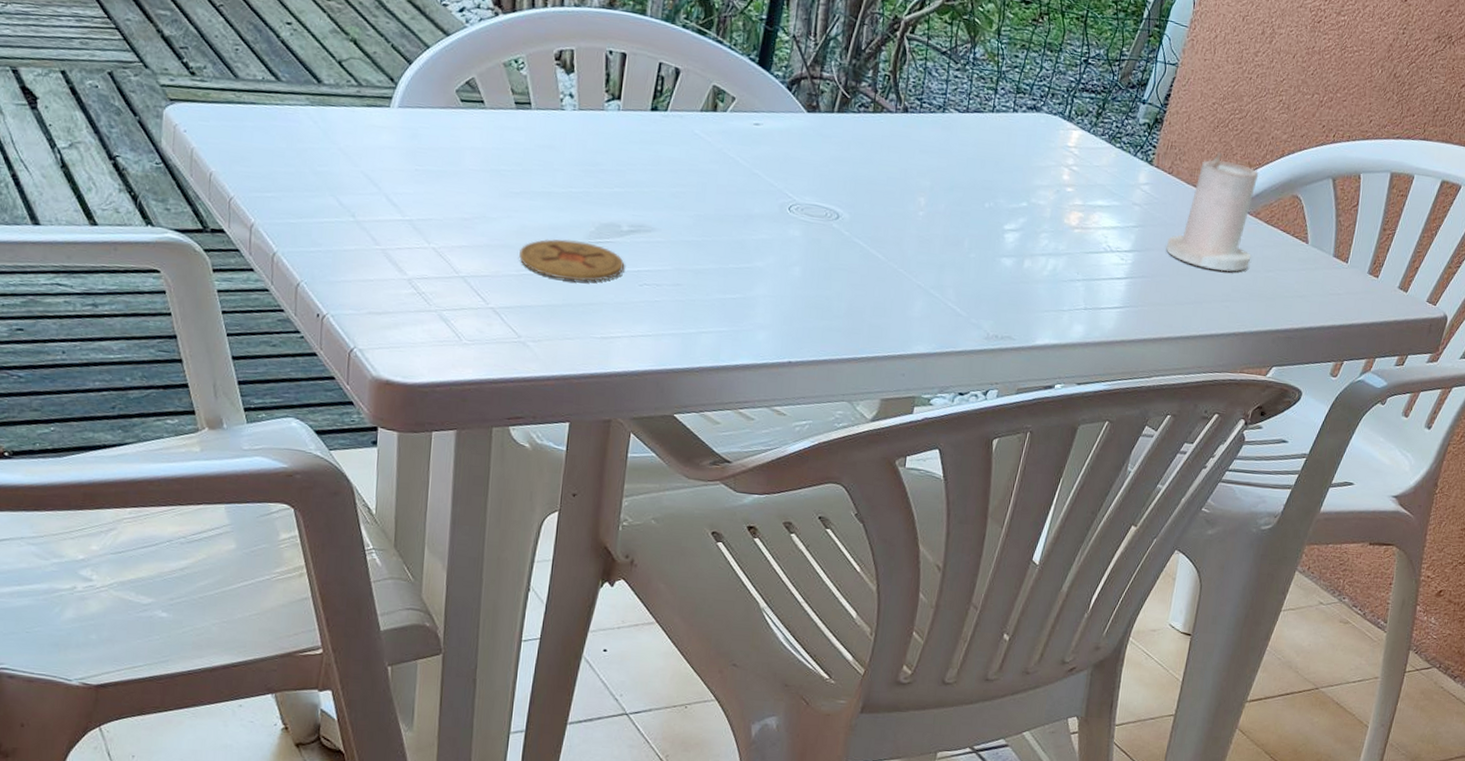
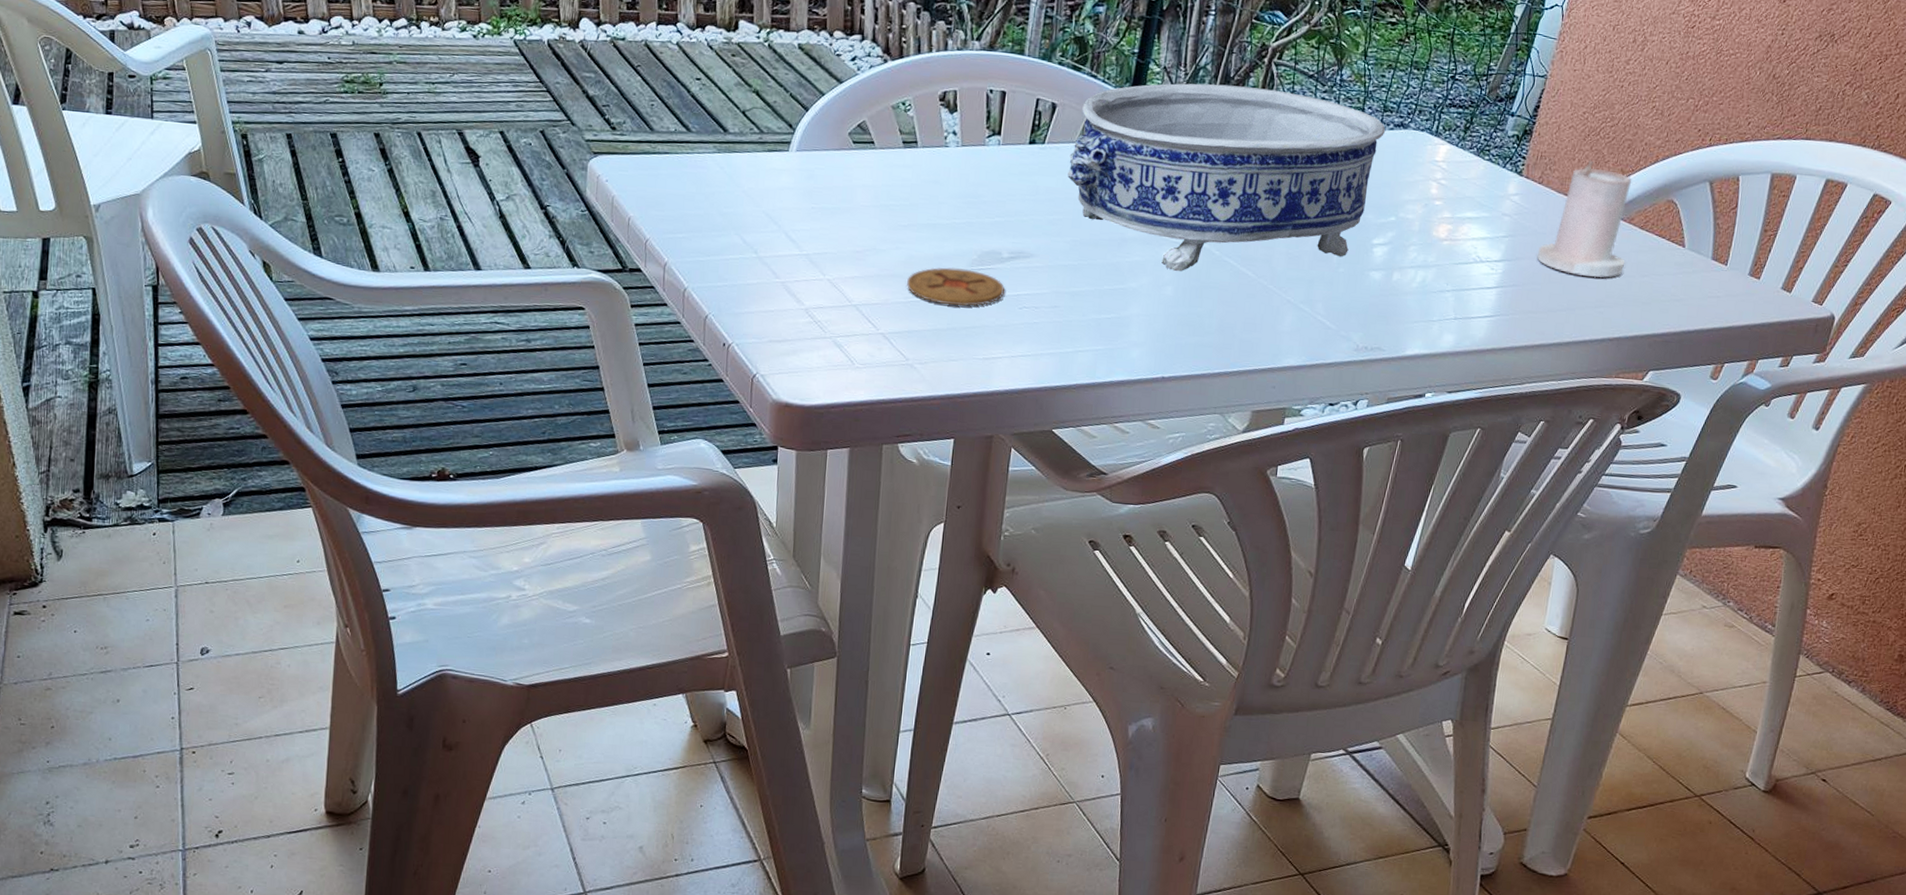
decorative bowl: none [691,53,1019,252] -> present [1067,83,1386,271]

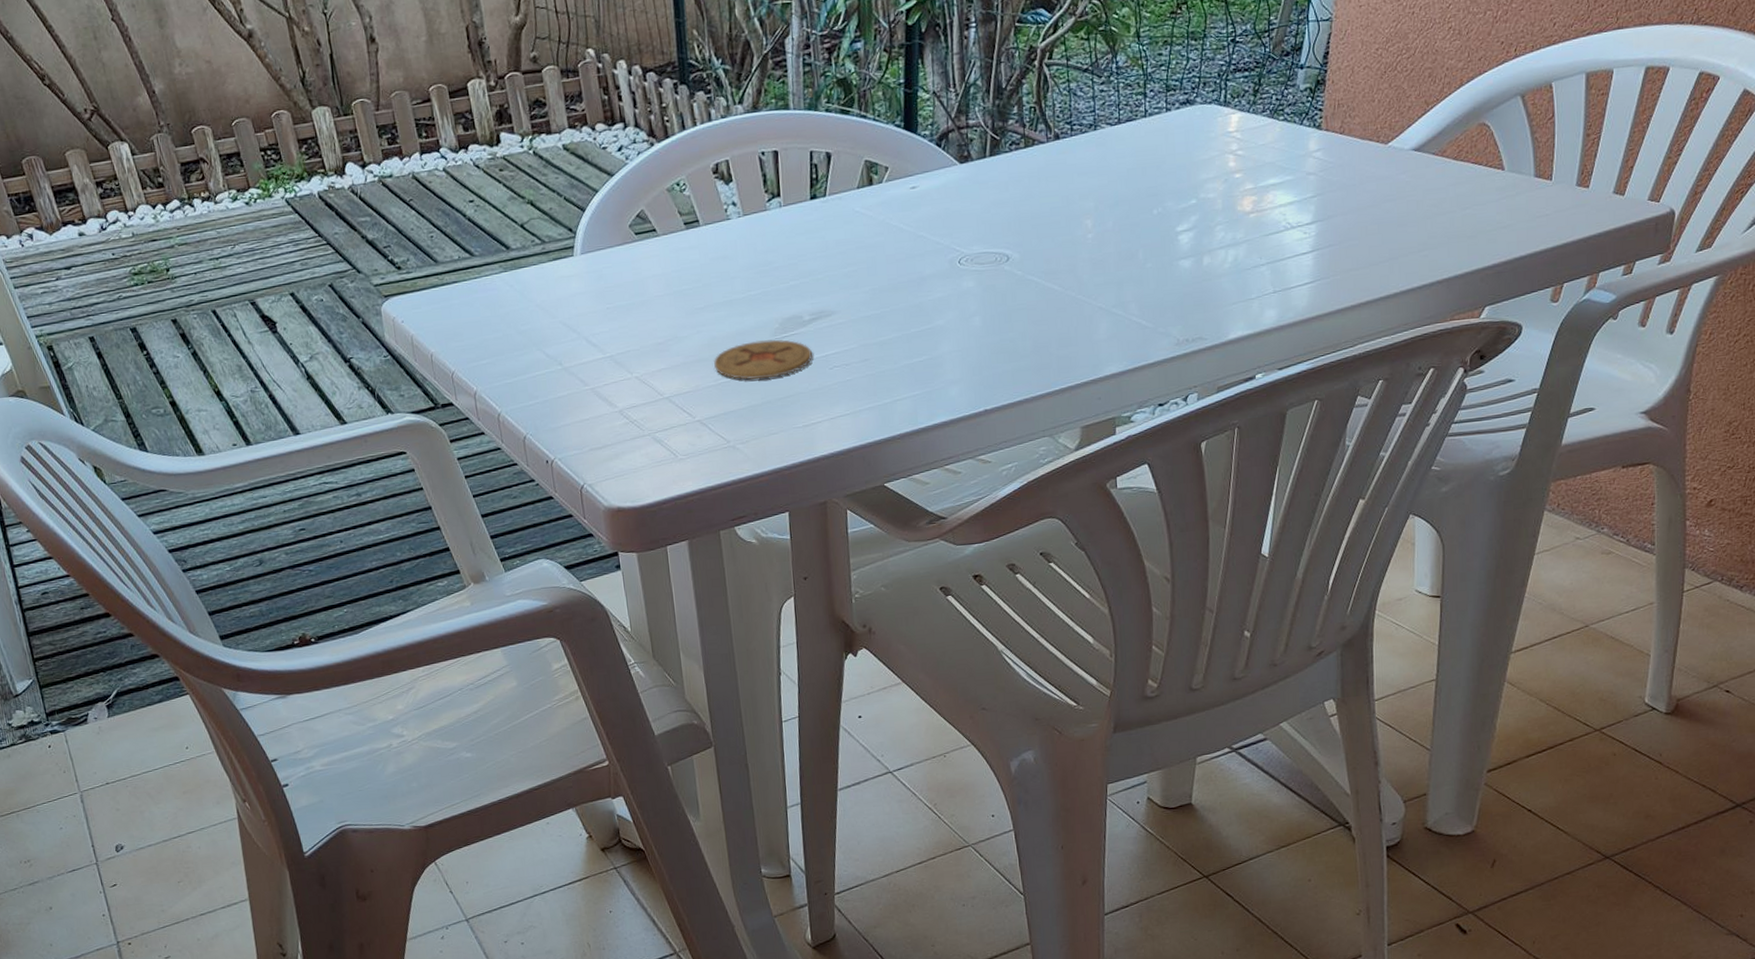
decorative bowl: present [1067,83,1386,271] -> none [853,91,1172,300]
candle: present [1536,160,1632,278] -> none [1348,98,1443,222]

